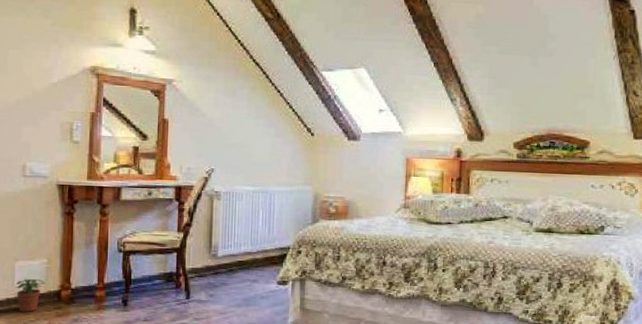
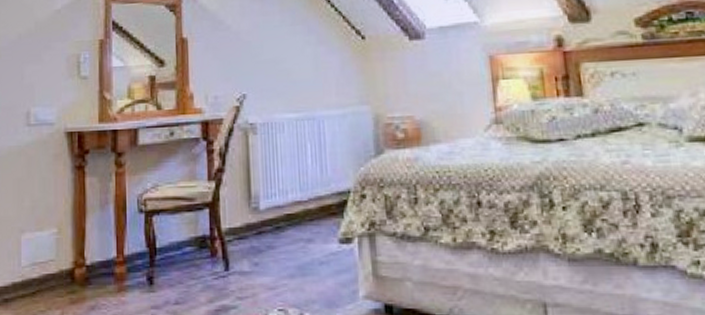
potted plant: present [16,279,46,312] -> none [23,256,57,300]

